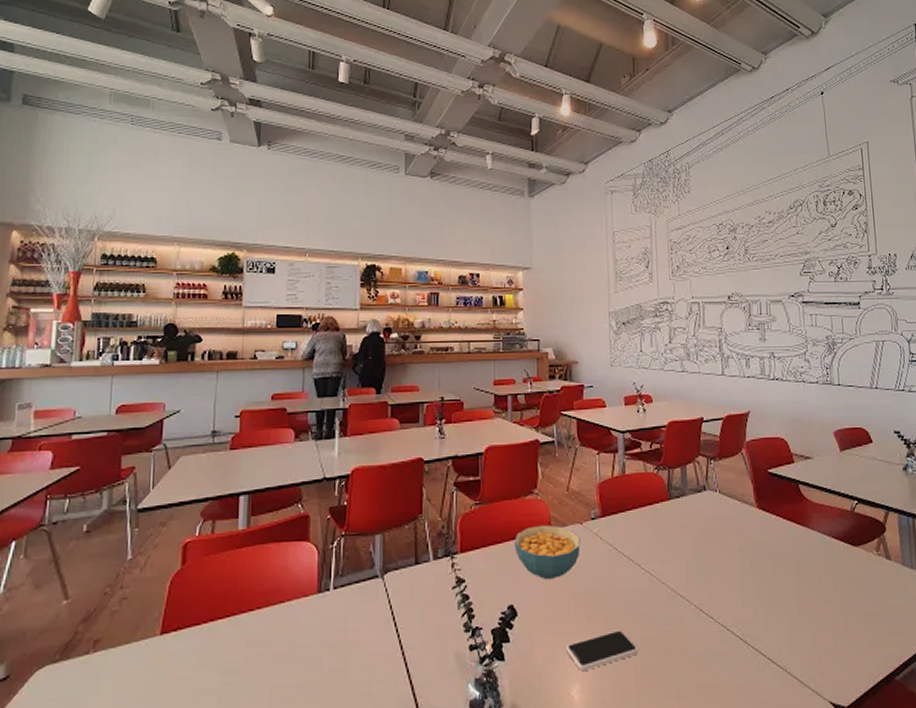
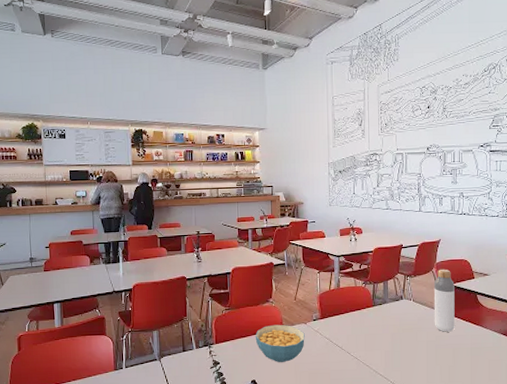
bottle: none [744,450,774,535] -> present [433,269,455,332]

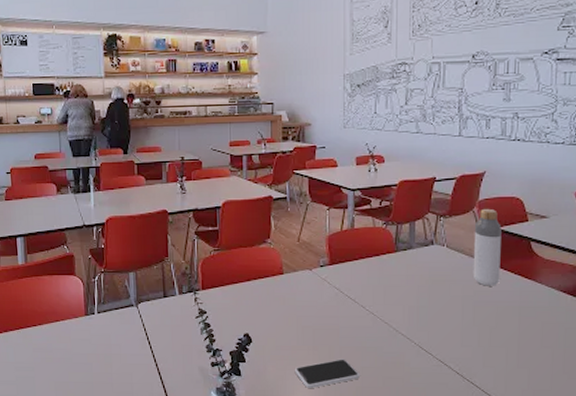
cereal bowl: present [255,324,305,363] -> none [249,270,310,315]

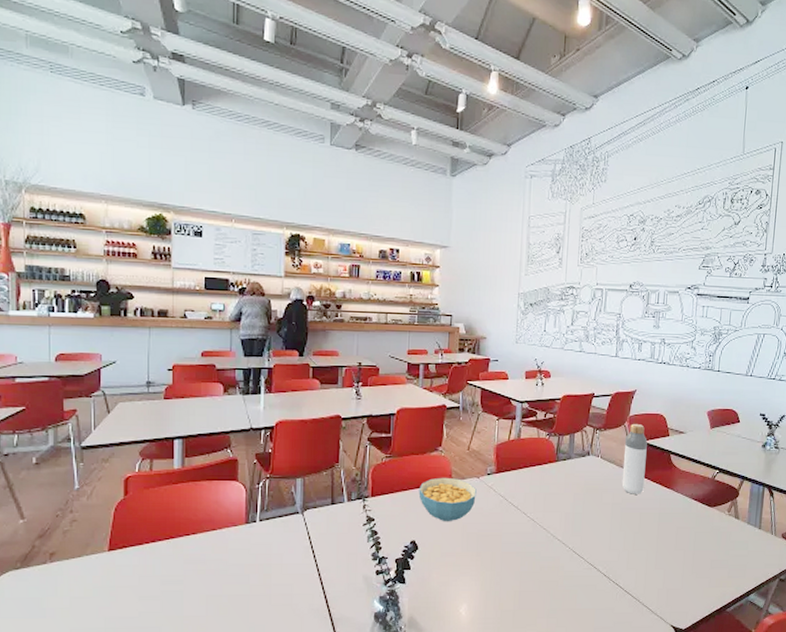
cereal bowl: none [249,270,310,315] -> present [418,477,477,522]
smartphone: present [294,359,360,388] -> none [457,564,518,594]

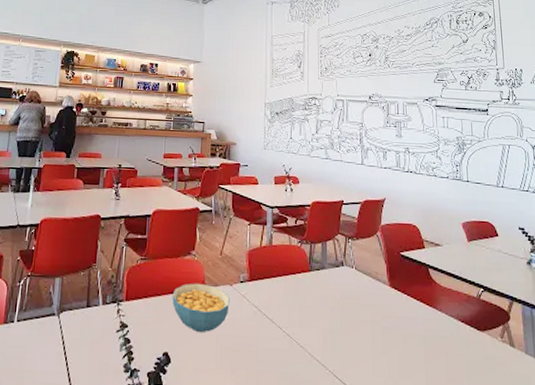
bottle: present [621,423,647,494] -> none [379,233,404,312]

